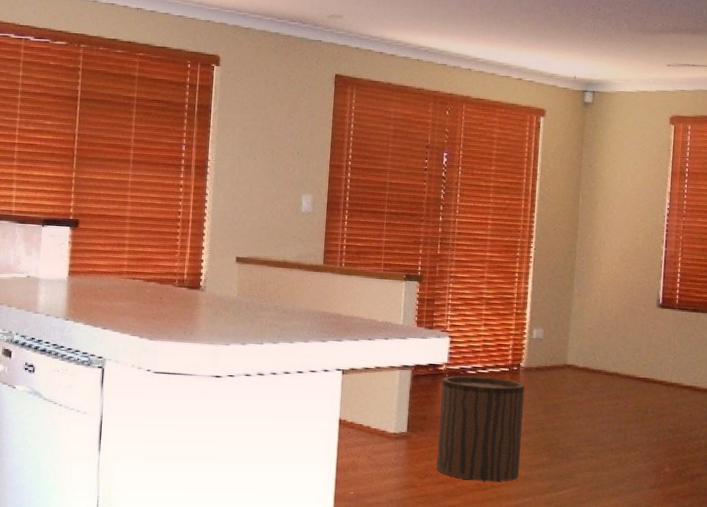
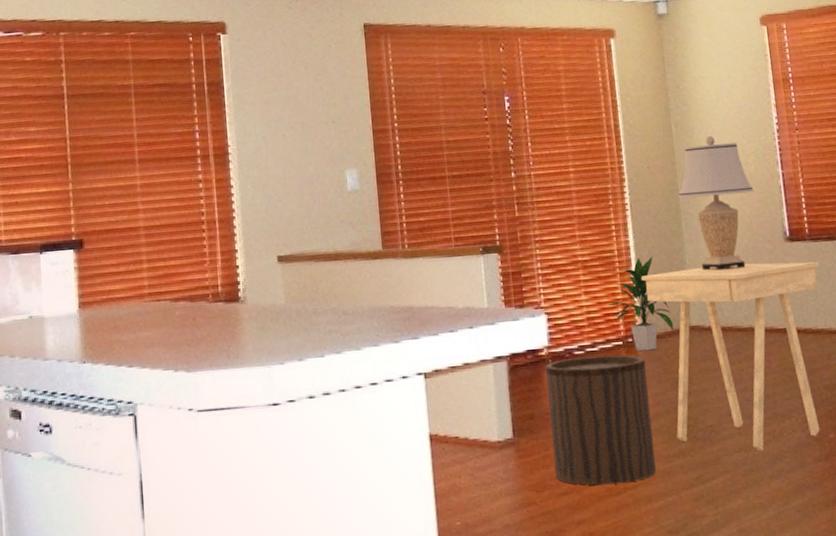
indoor plant: none [501,302,553,379] -> present [607,256,674,351]
side table: none [533,317,682,473] -> present [641,262,820,451]
table lamp: none [575,210,639,324] -> present [678,135,754,270]

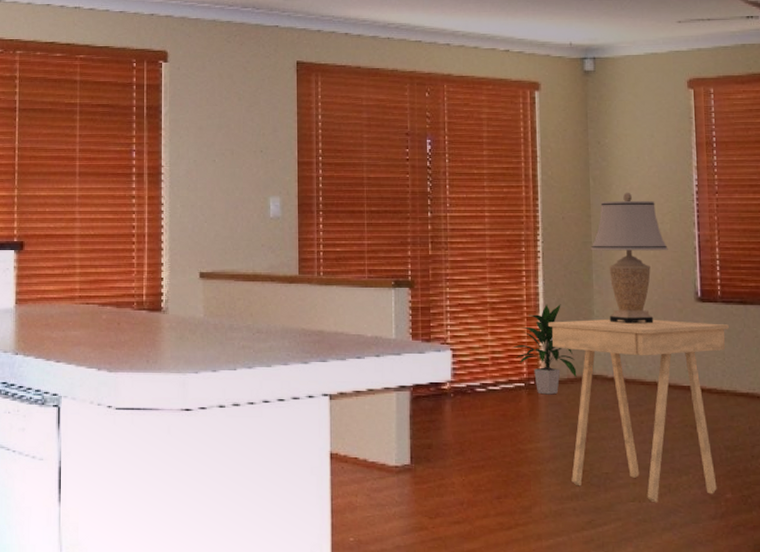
stool: present [545,354,656,486] -> none [446,394,549,519]

